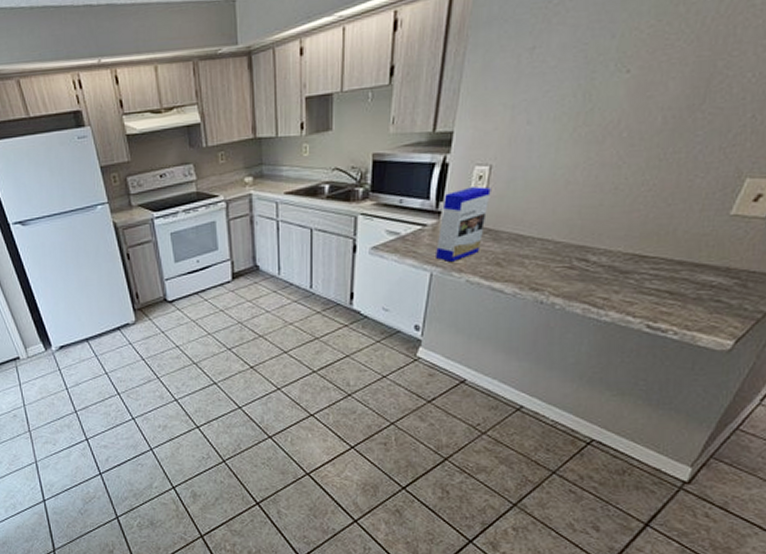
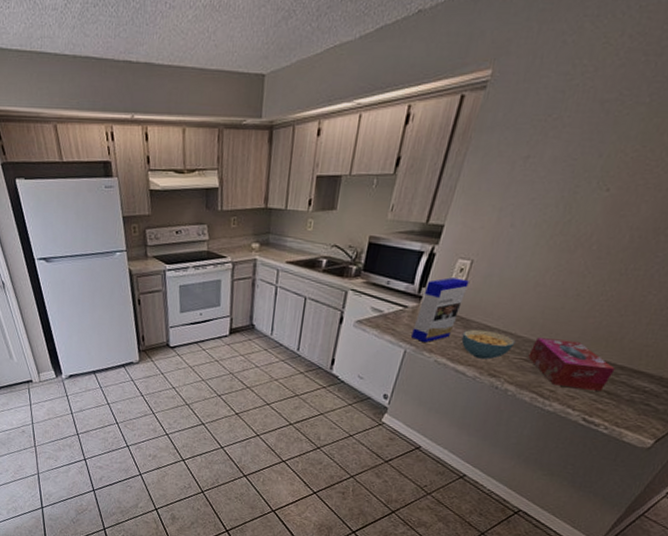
cereal bowl: none [492,239,554,272] -> present [461,329,516,359]
tissue box: none [572,239,673,293] -> present [528,337,615,391]

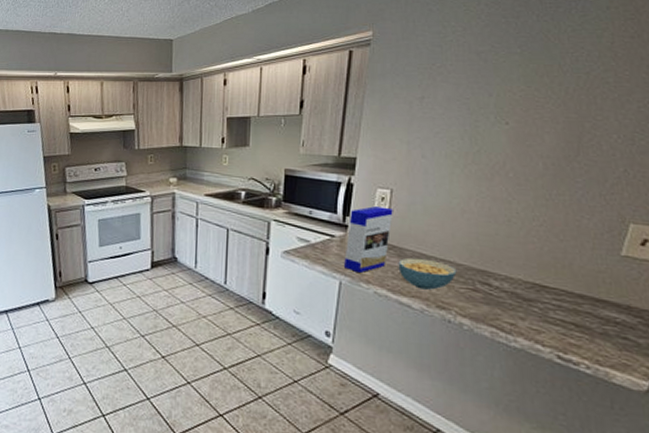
tissue box: present [528,337,615,391] -> none [475,265,575,323]

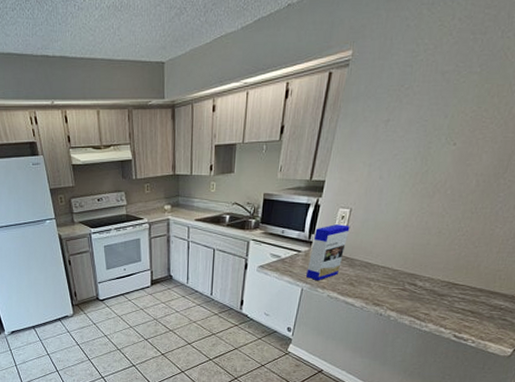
cereal bowl: present [398,257,457,290] -> none [348,266,393,291]

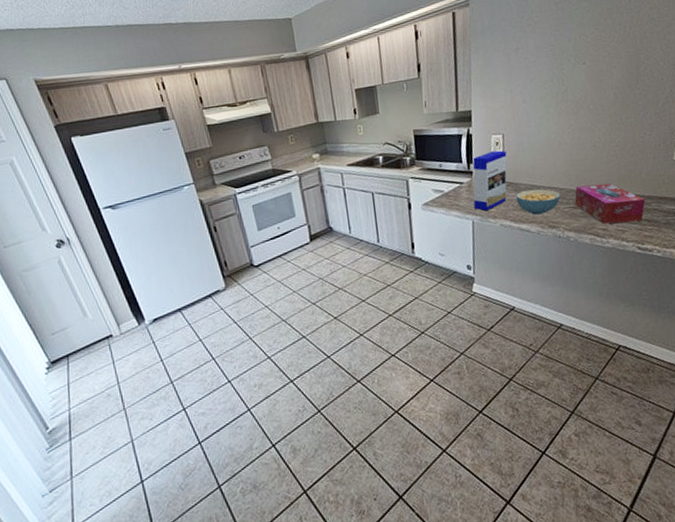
cereal bowl: none [348,266,393,291] -> present [516,189,561,215]
tissue box: none [404,270,476,311] -> present [574,183,646,224]

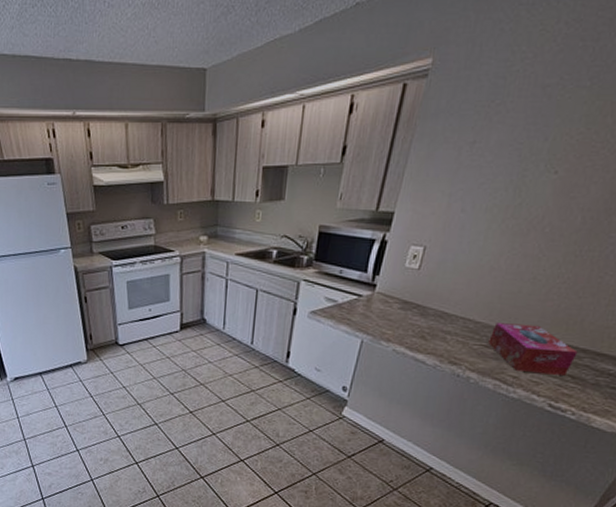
cereal box: present [472,150,507,211] -> none [368,265,423,332]
cereal bowl: present [516,189,561,215] -> none [419,316,474,347]

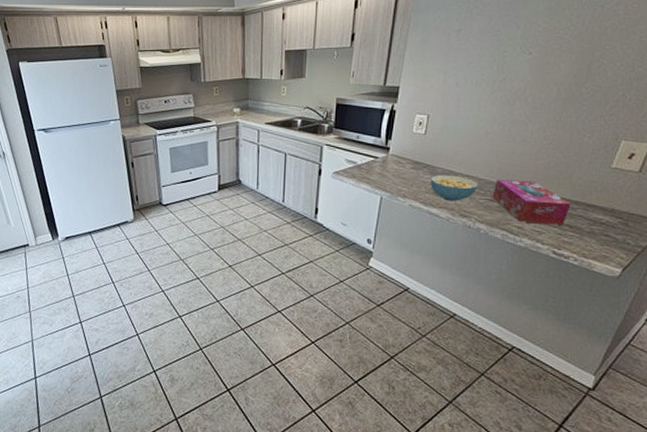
cereal bowl: none [419,316,474,347] -> present [430,174,479,201]

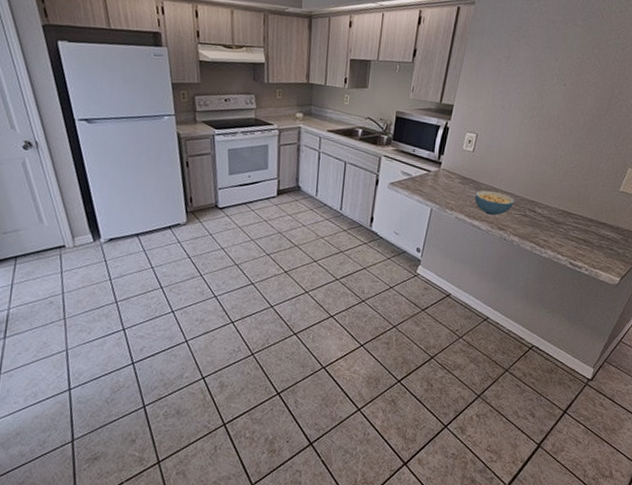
tissue box: present [492,179,571,225] -> none [525,197,587,239]

